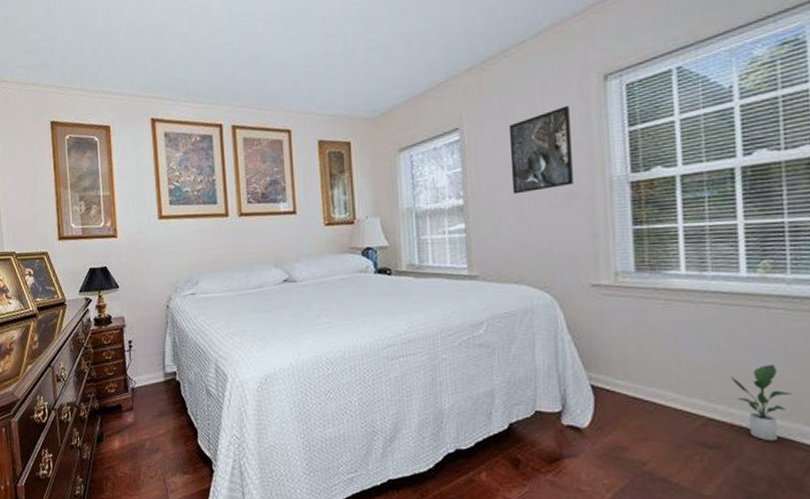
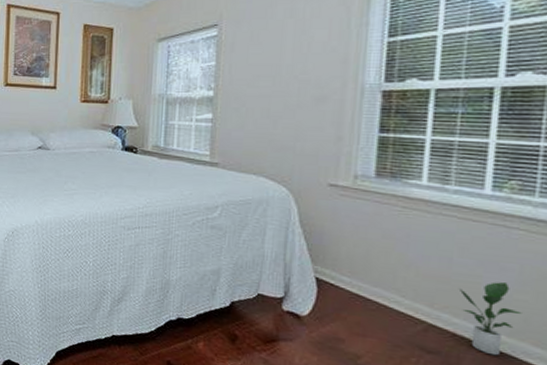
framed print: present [508,106,573,194] -> none [262,12,330,92]

